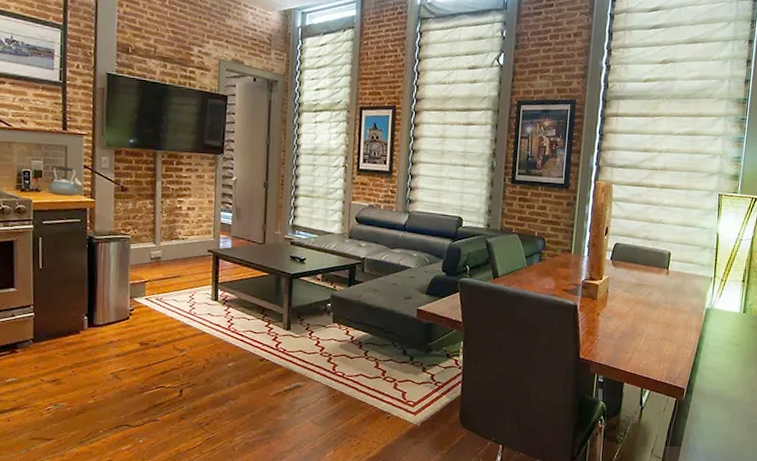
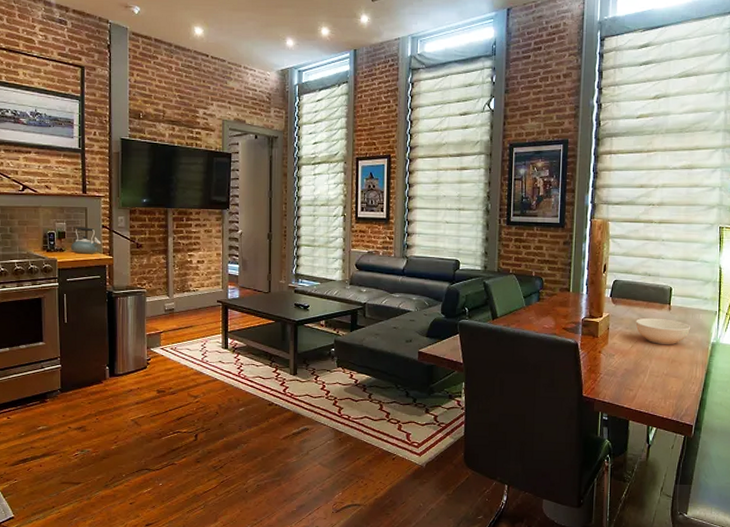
bowl: none [634,281,687,310] -> present [635,317,691,345]

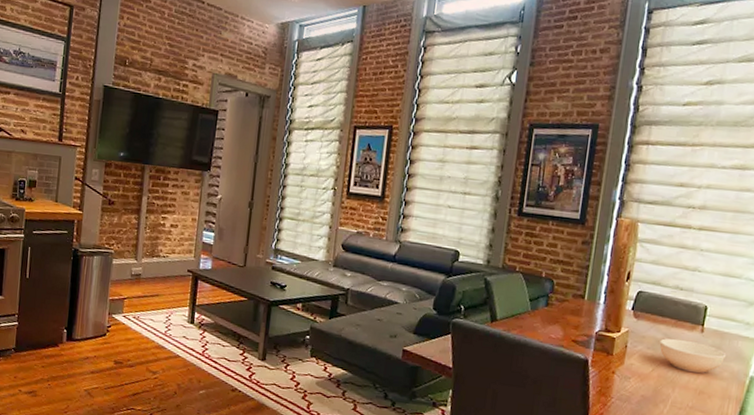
kettle: present [70,227,102,255] -> none [40,176,73,208]

